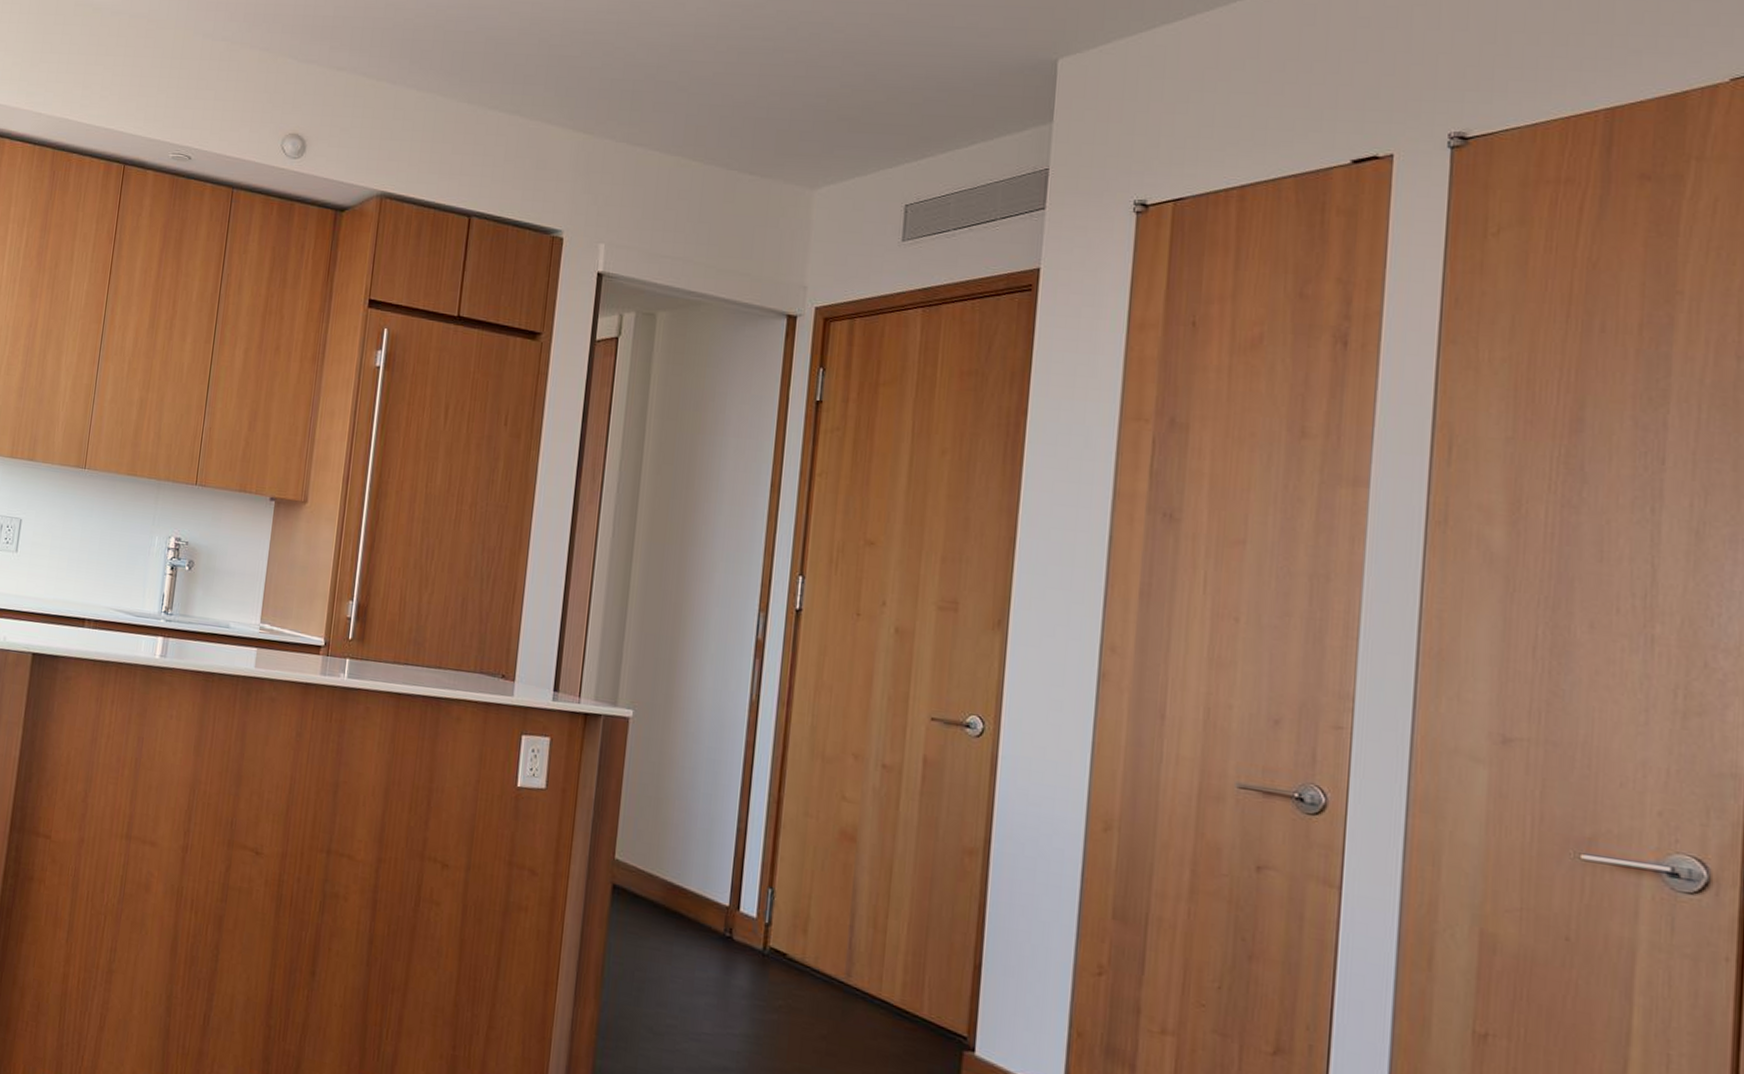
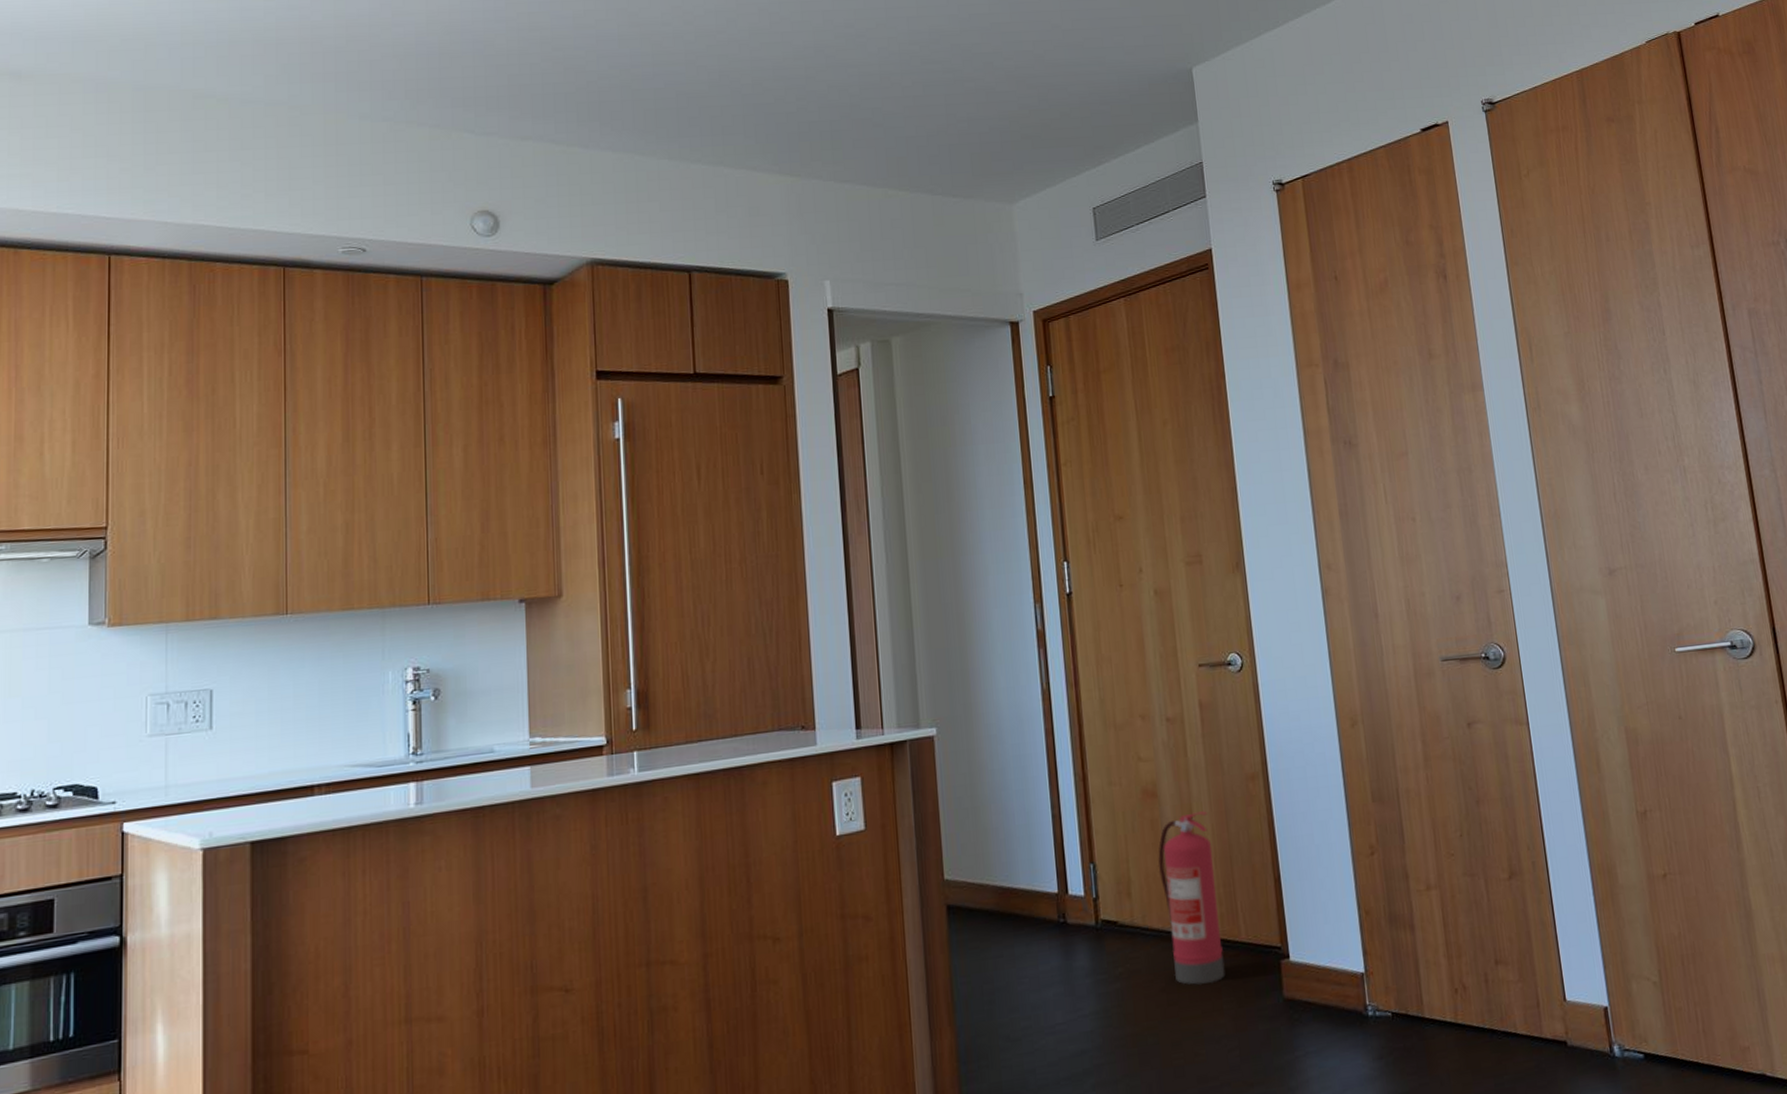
fire extinguisher: none [838,868,910,1049] -> present [1158,811,1226,985]

